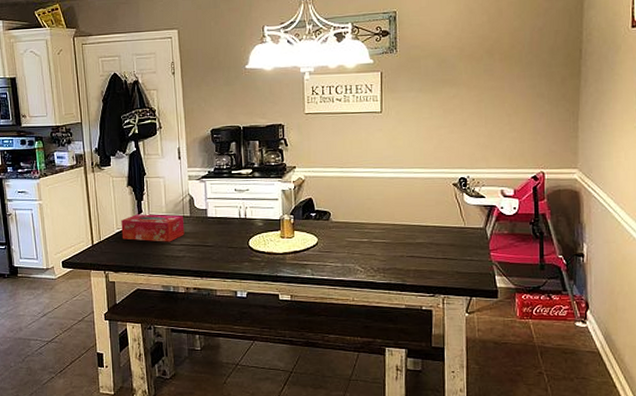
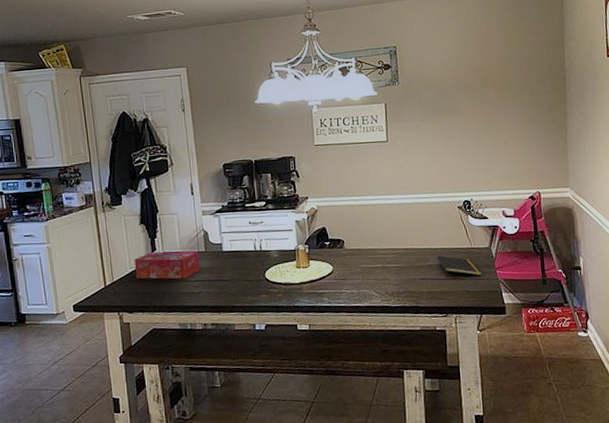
notepad: none [427,233,475,257] -> present [437,255,483,278]

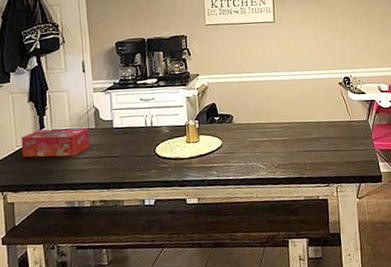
notepad: present [437,255,483,278] -> none [319,128,361,149]

